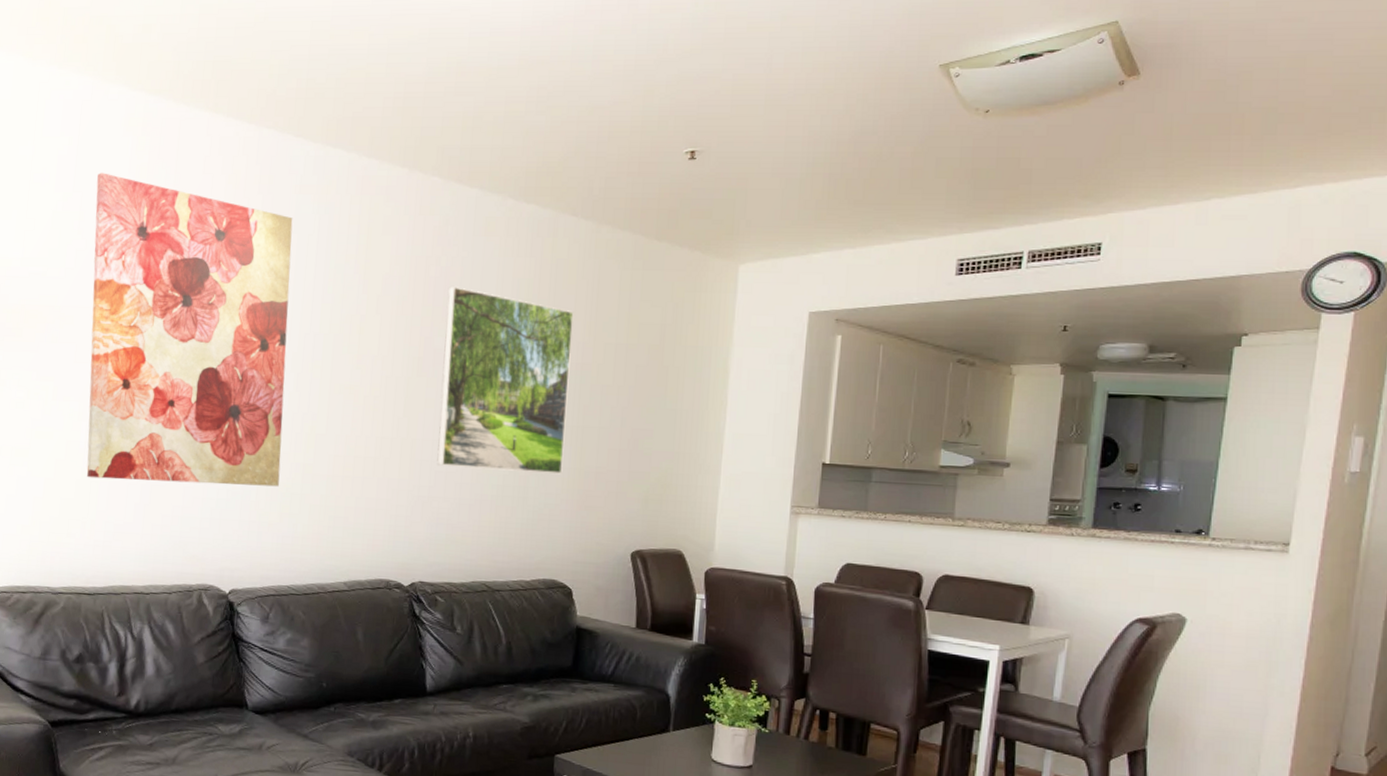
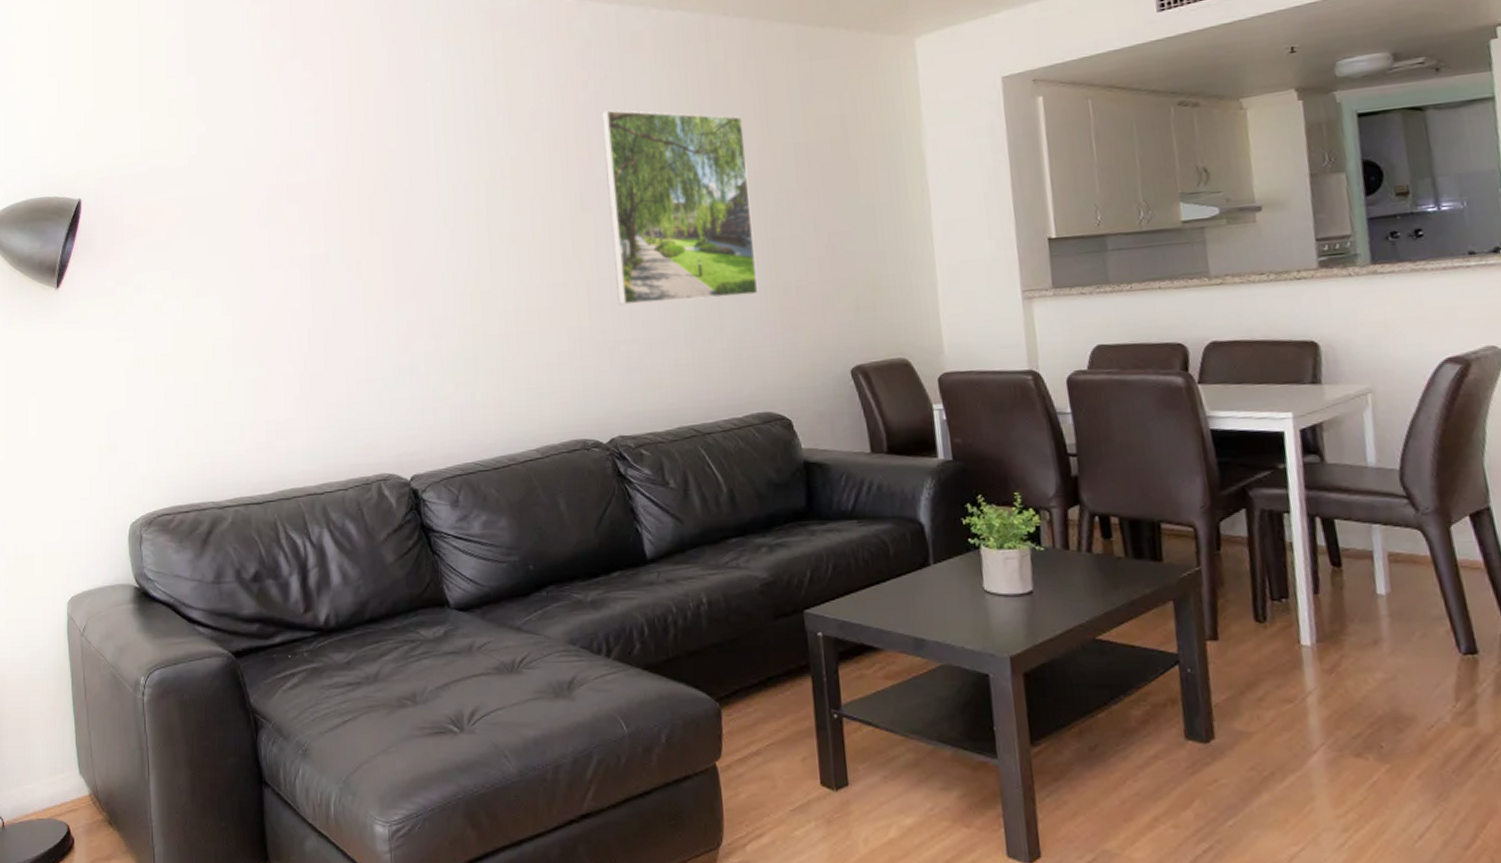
wall art: present [86,173,293,487] -> none [210,50,449,376]

